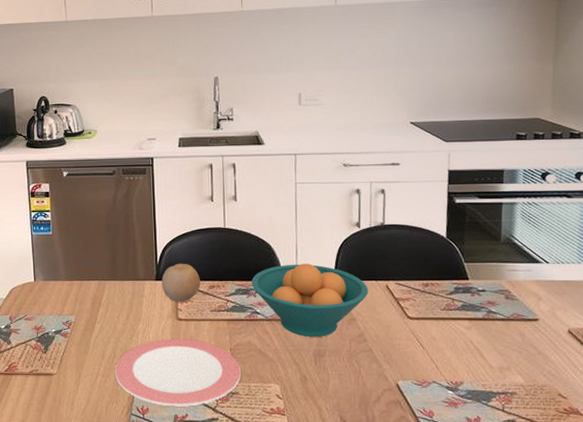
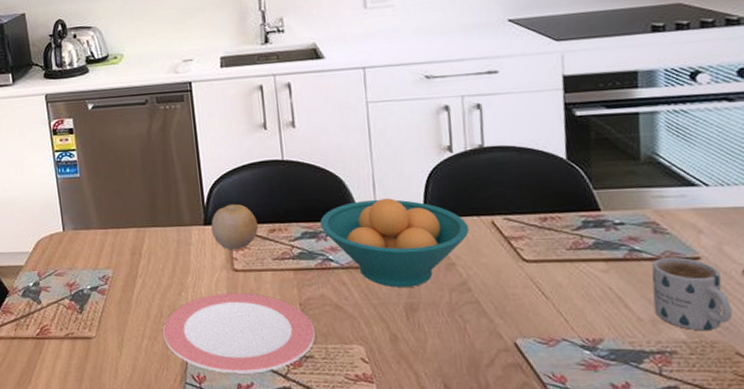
mug: none [502,318,558,377] -> present [651,257,733,331]

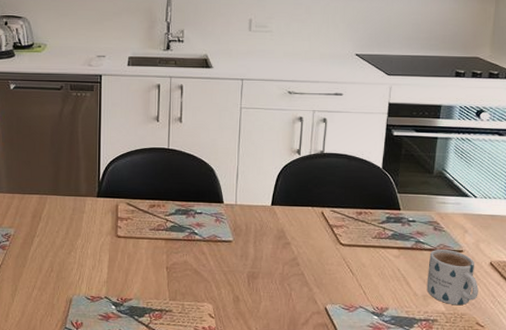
plate: present [163,293,316,374] -> none [51,255,176,322]
fruit: present [211,203,258,250] -> none [103,181,141,220]
fruit bowl: present [320,198,469,287] -> none [191,187,304,259]

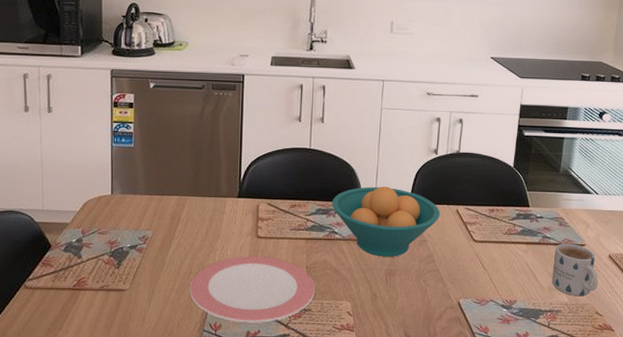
plate: none [51,255,176,322] -> present [190,256,316,323]
fruit bowl: none [191,187,304,259] -> present [332,186,440,257]

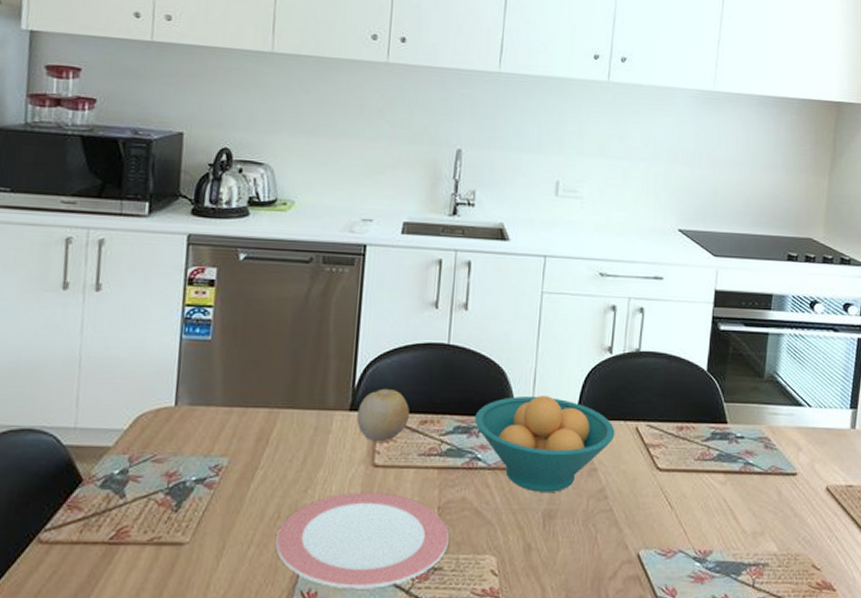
fruit: none [244,181,282,220] -> present [357,388,409,442]
mug: present [552,243,598,297] -> none [756,471,814,544]

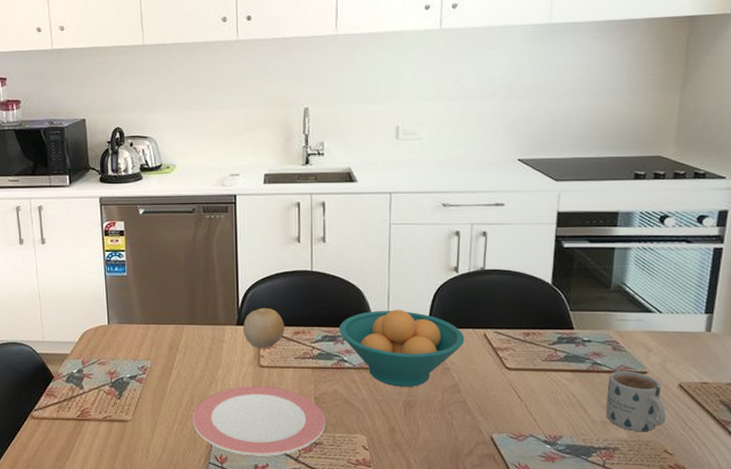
mug: none [756,471,814,544] -> present [606,370,666,432]

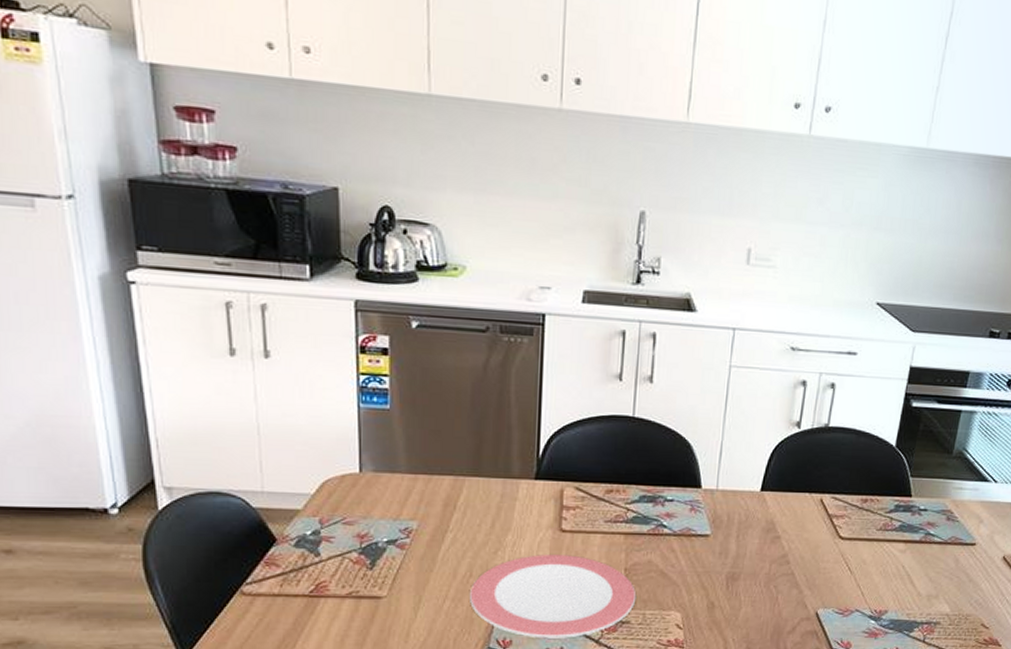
fruit: present [243,307,284,349] -> none [543,458,595,509]
fruit bowl: present [339,310,465,387] -> none [660,468,800,557]
mug: present [606,370,666,432] -> none [932,541,988,606]

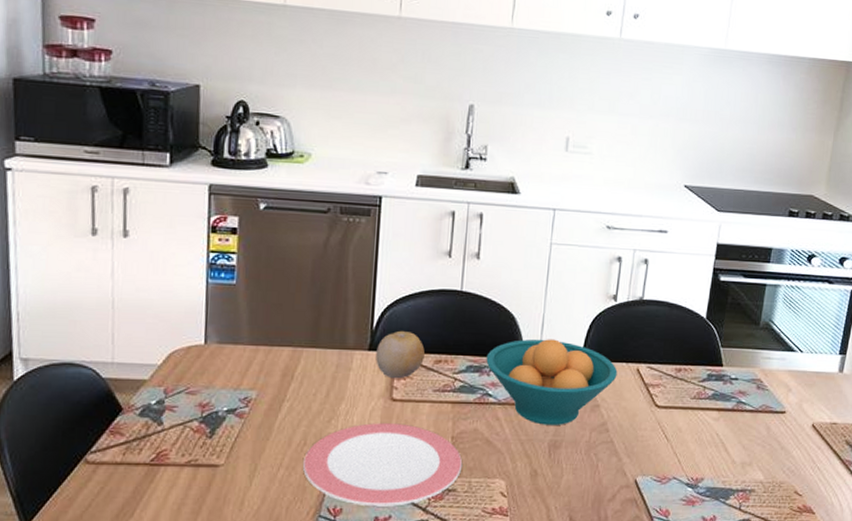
fruit: none [543,458,595,509] -> present [376,330,425,379]
fruit bowl: none [660,468,800,557] -> present [486,339,618,425]

